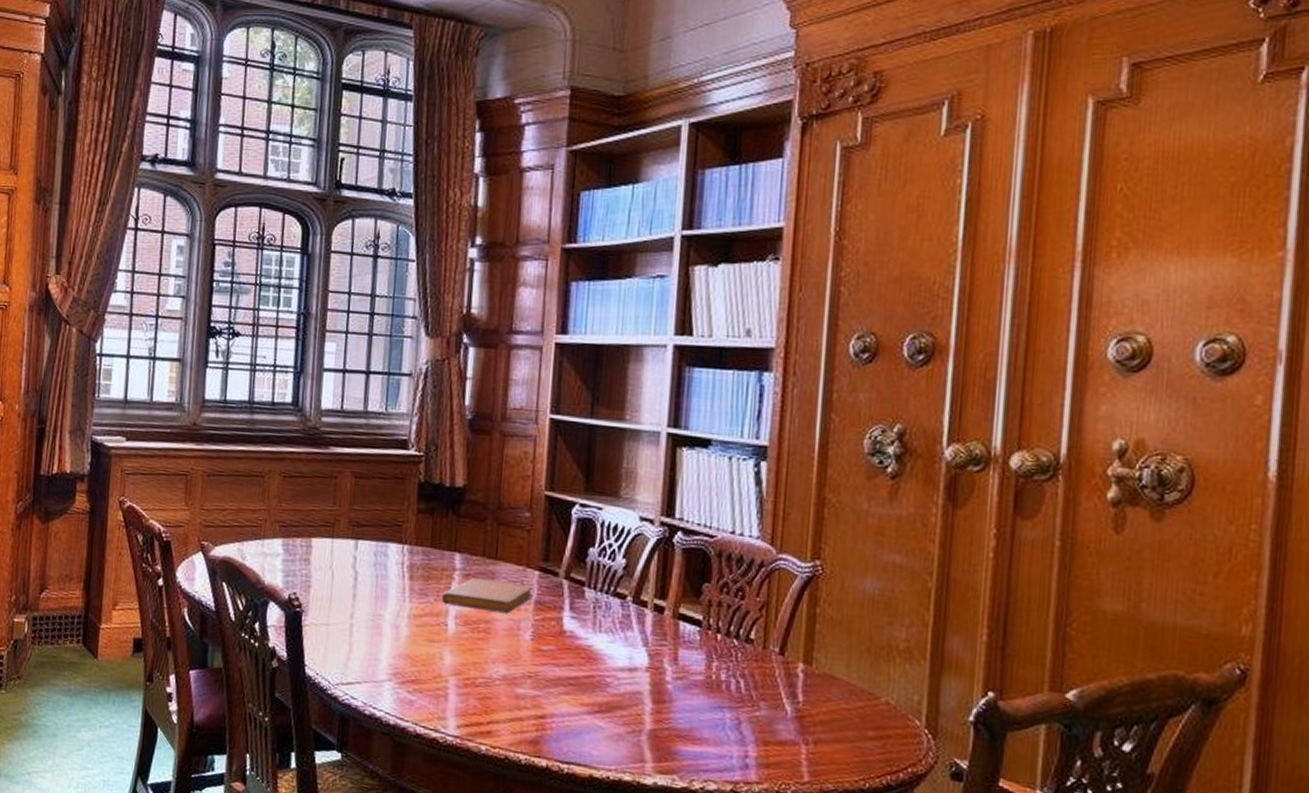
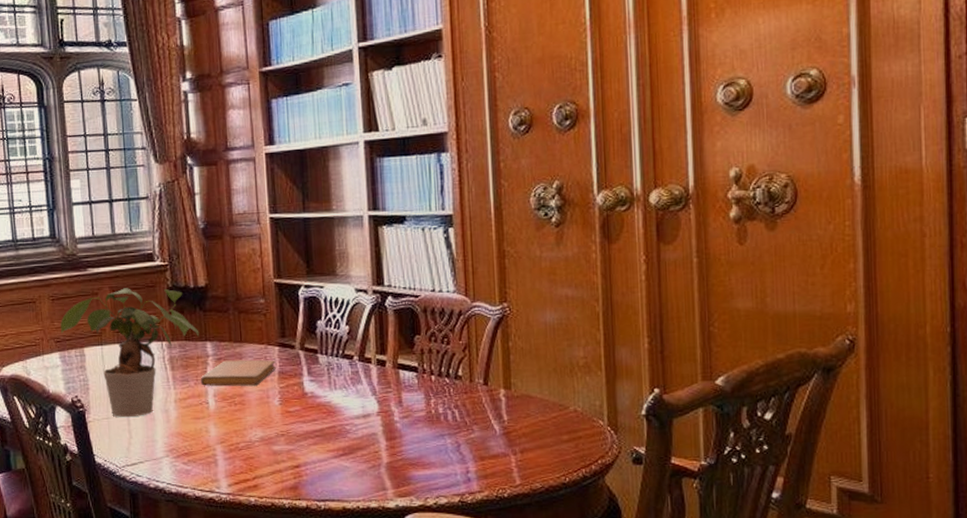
potted plant: none [288,475,449,628] -> present [60,288,200,418]

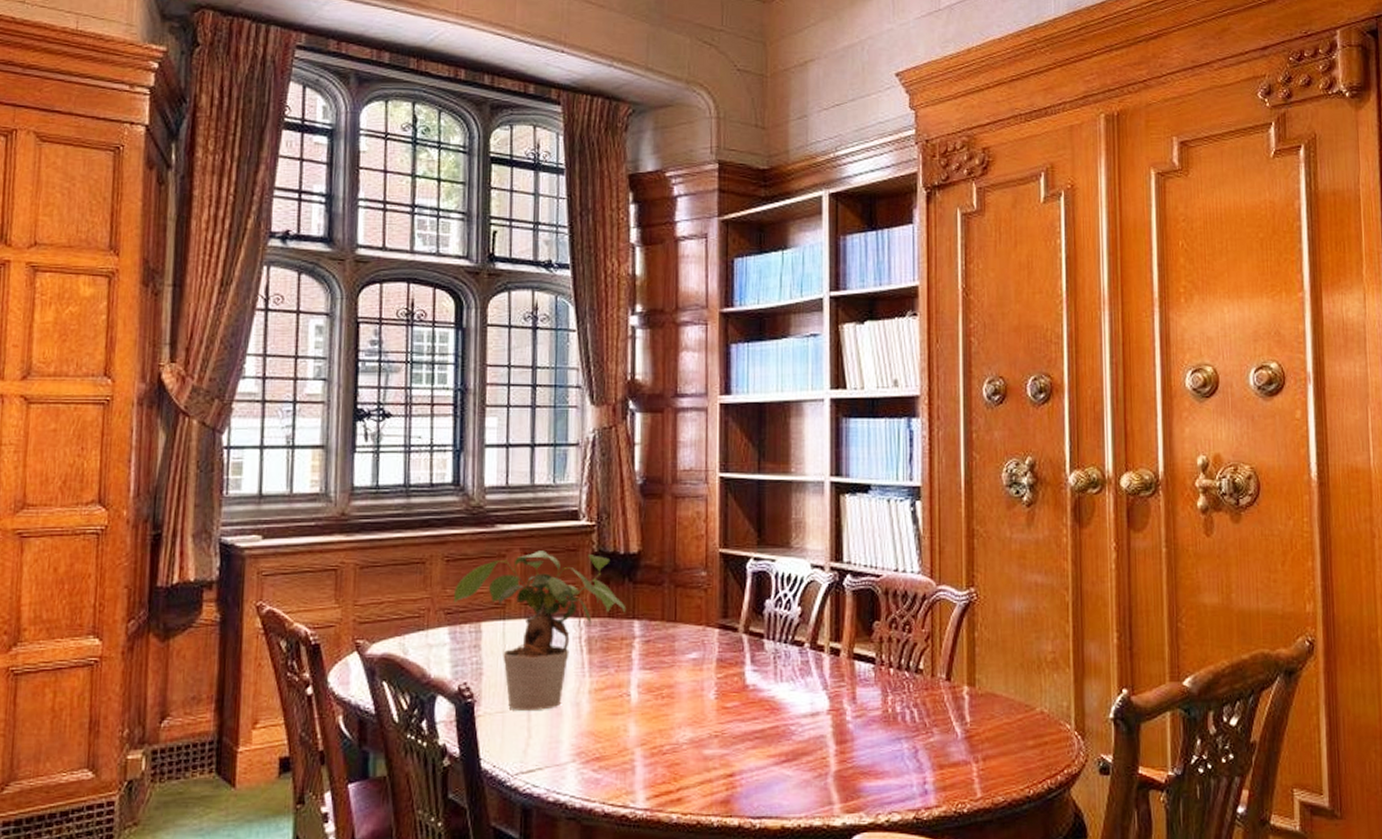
notebook: present [200,360,276,386] -> none [622,643,714,675]

